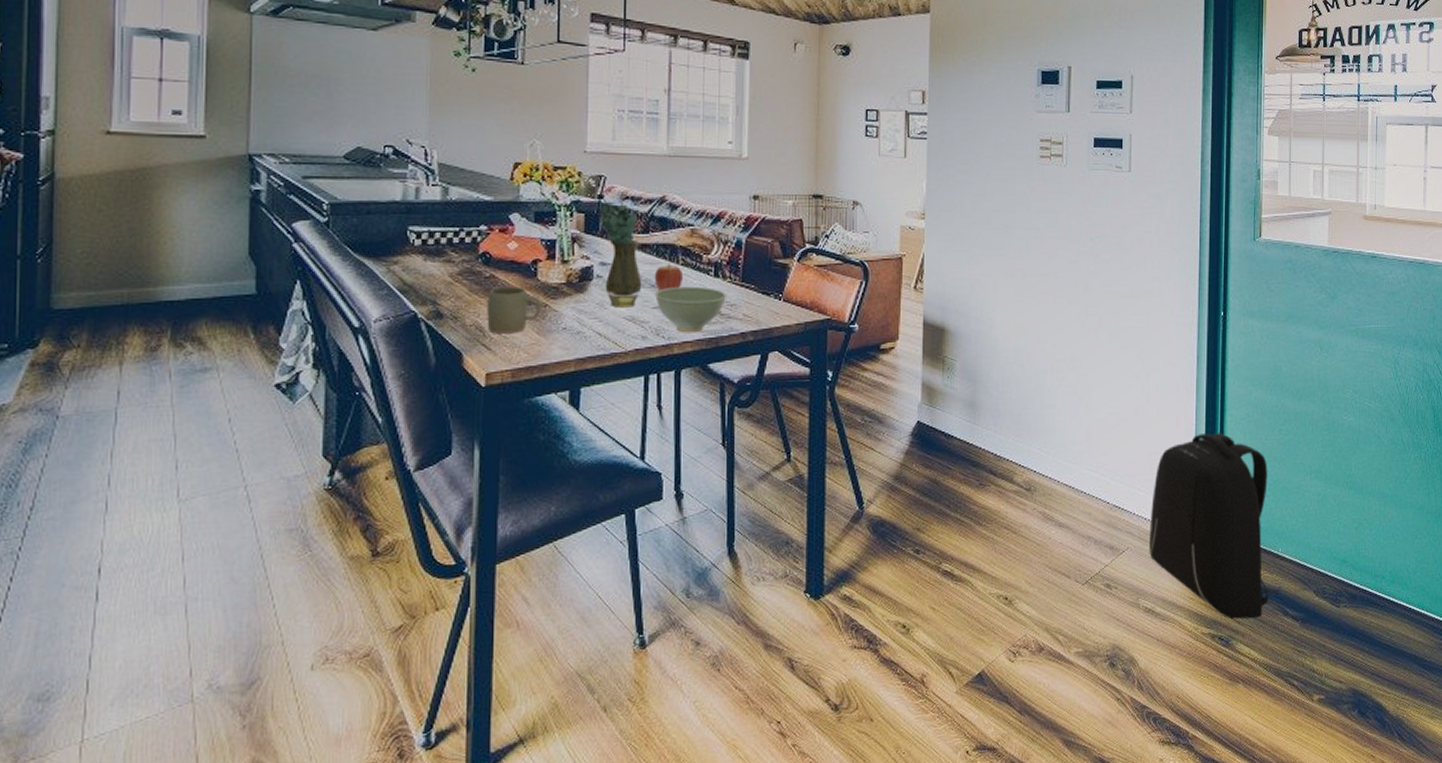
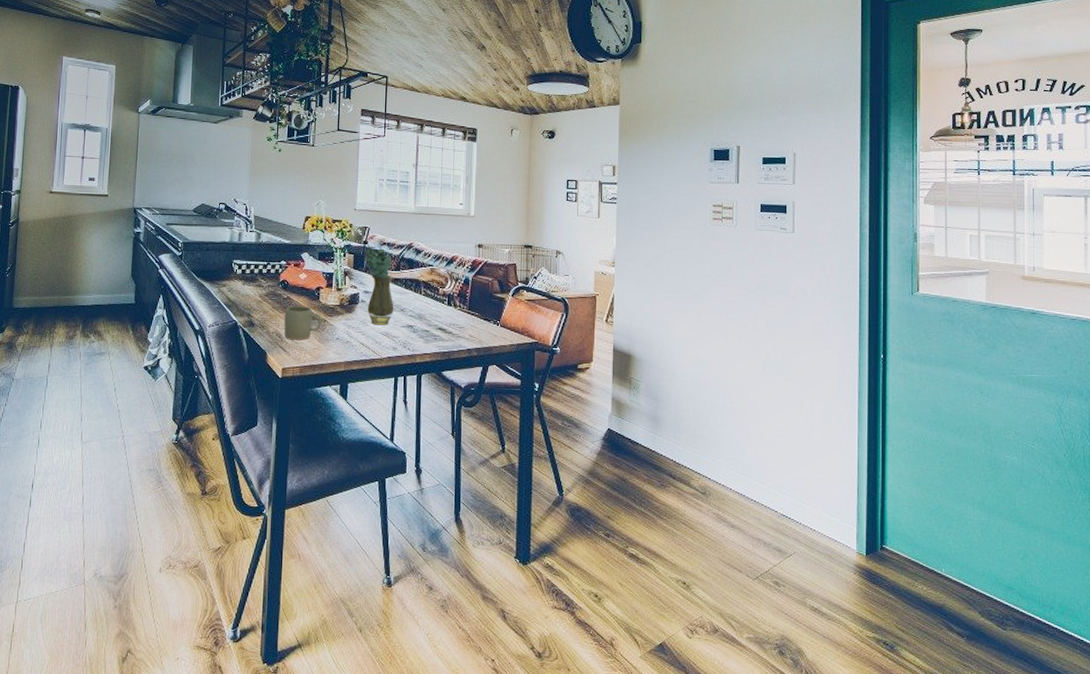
fruit: present [654,263,684,291] -> none [403,293,425,314]
bowl: present [655,286,726,333] -> none [403,311,456,348]
backpack: present [1149,433,1279,619] -> none [815,459,943,629]

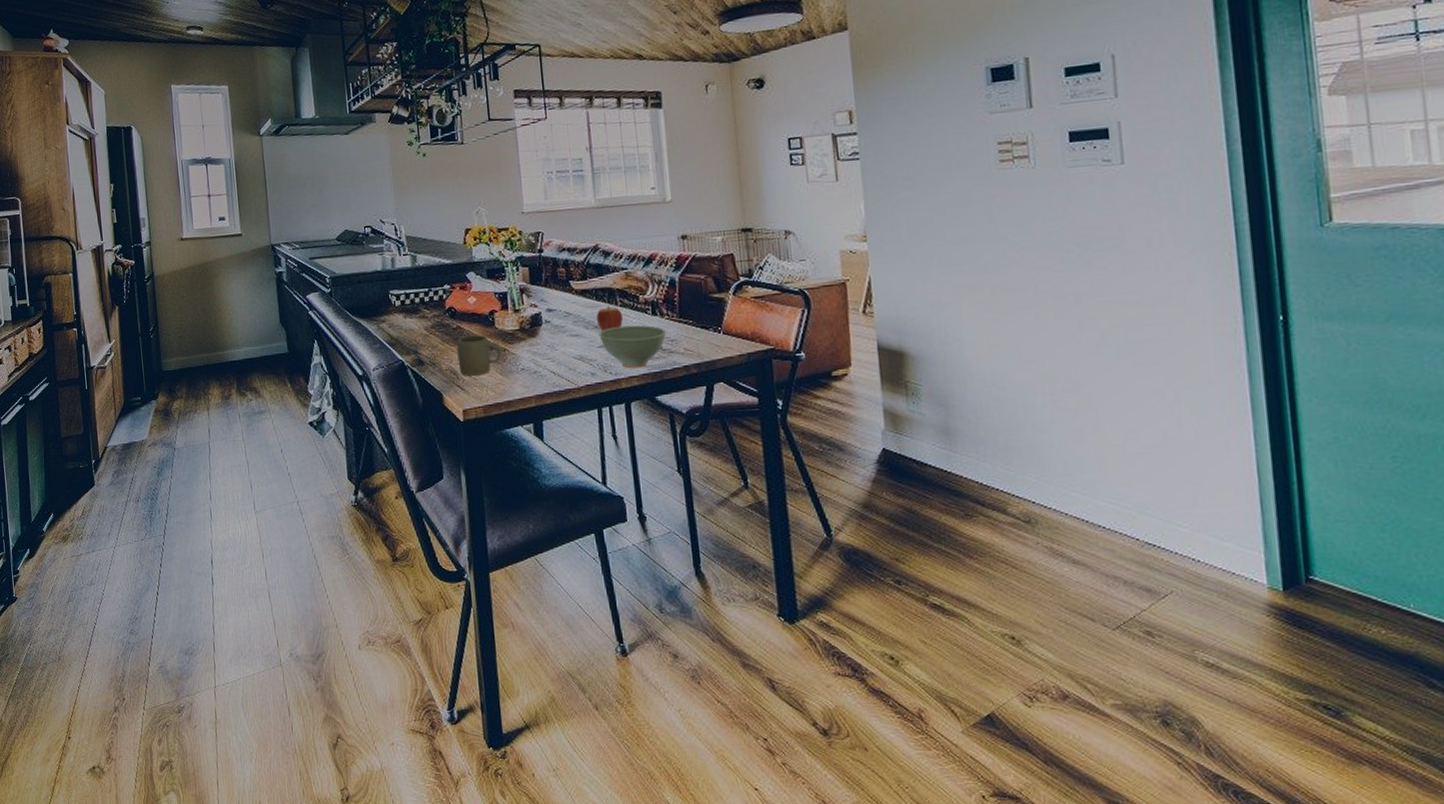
vase: present [364,244,394,325] -> none [542,253,587,349]
fruit: none [403,293,425,314] -> present [596,305,624,332]
bowl: none [403,311,456,348] -> present [599,325,666,369]

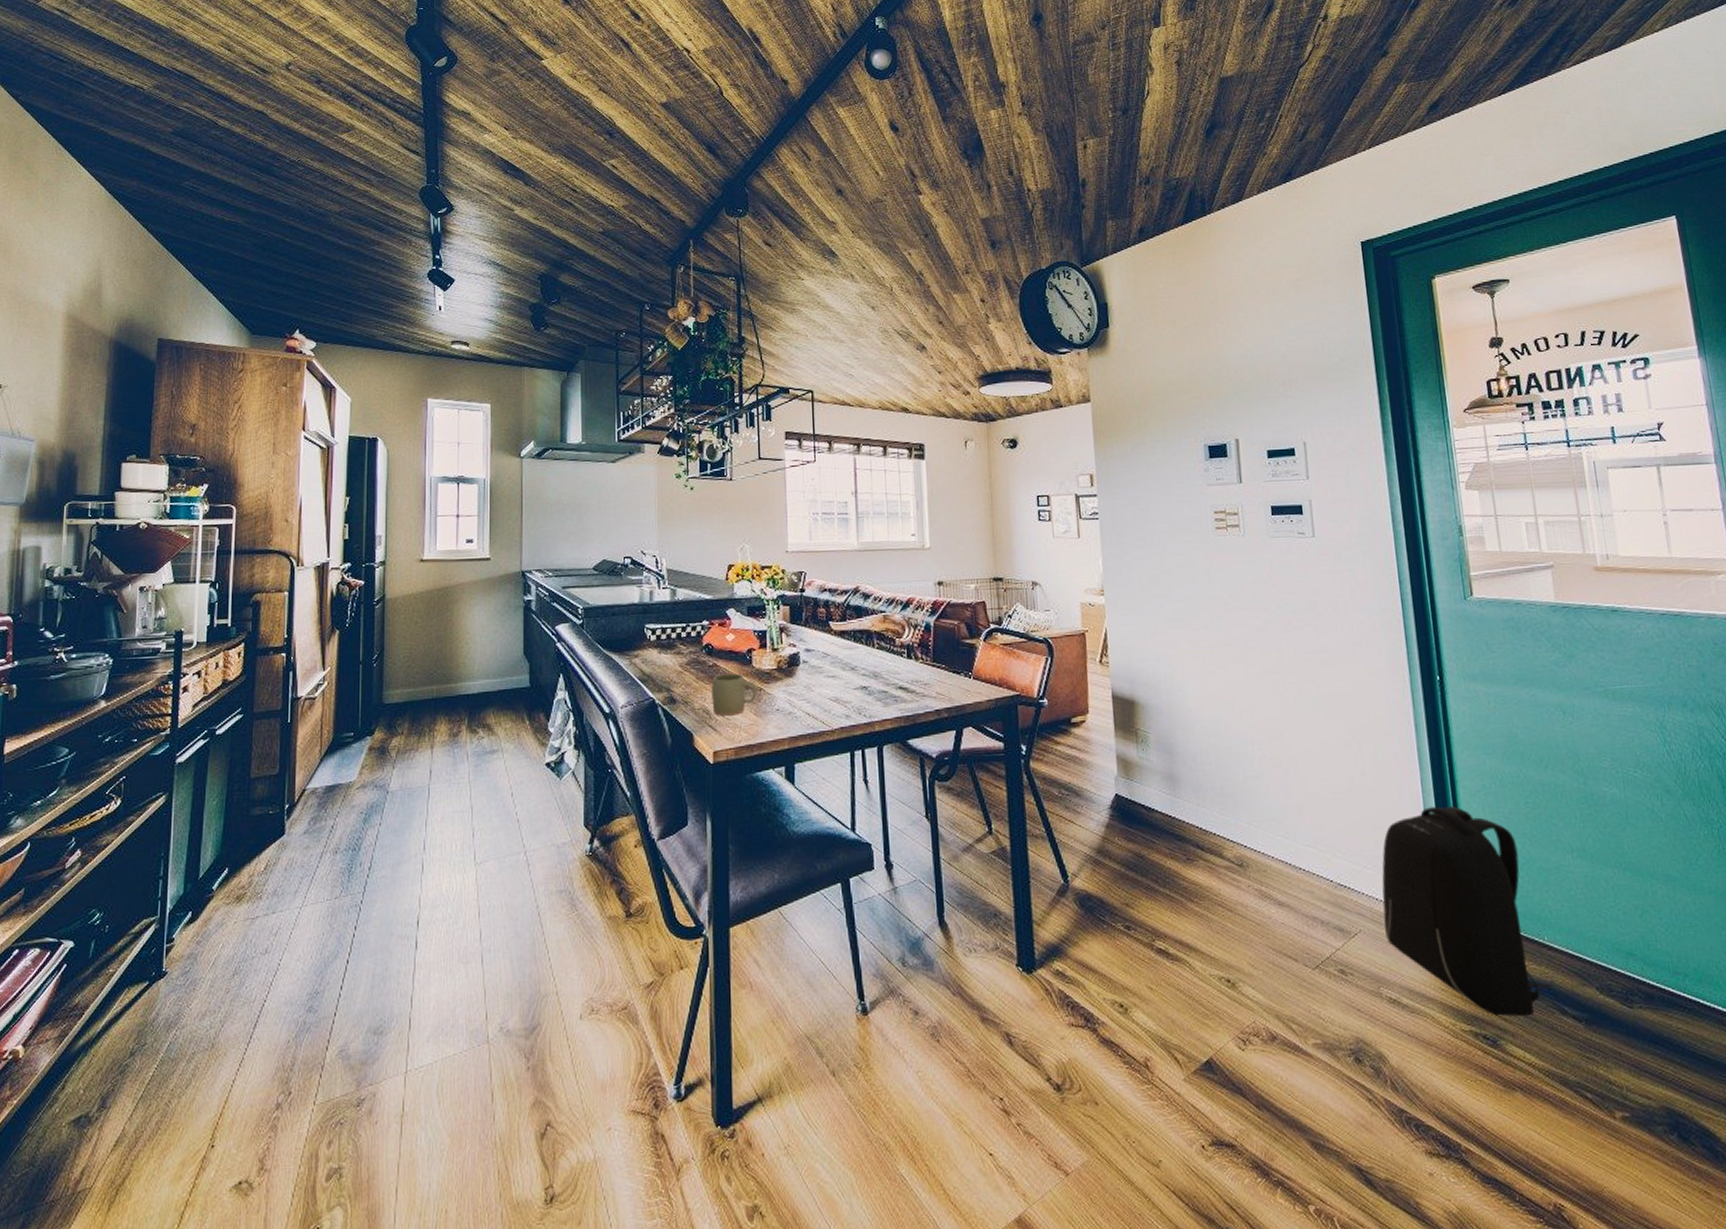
fruit: present [596,305,624,332] -> none [853,647,880,673]
bowl: present [599,325,666,369] -> none [855,668,920,712]
backpack: none [1200,460,1417,687] -> present [1381,806,1552,1016]

